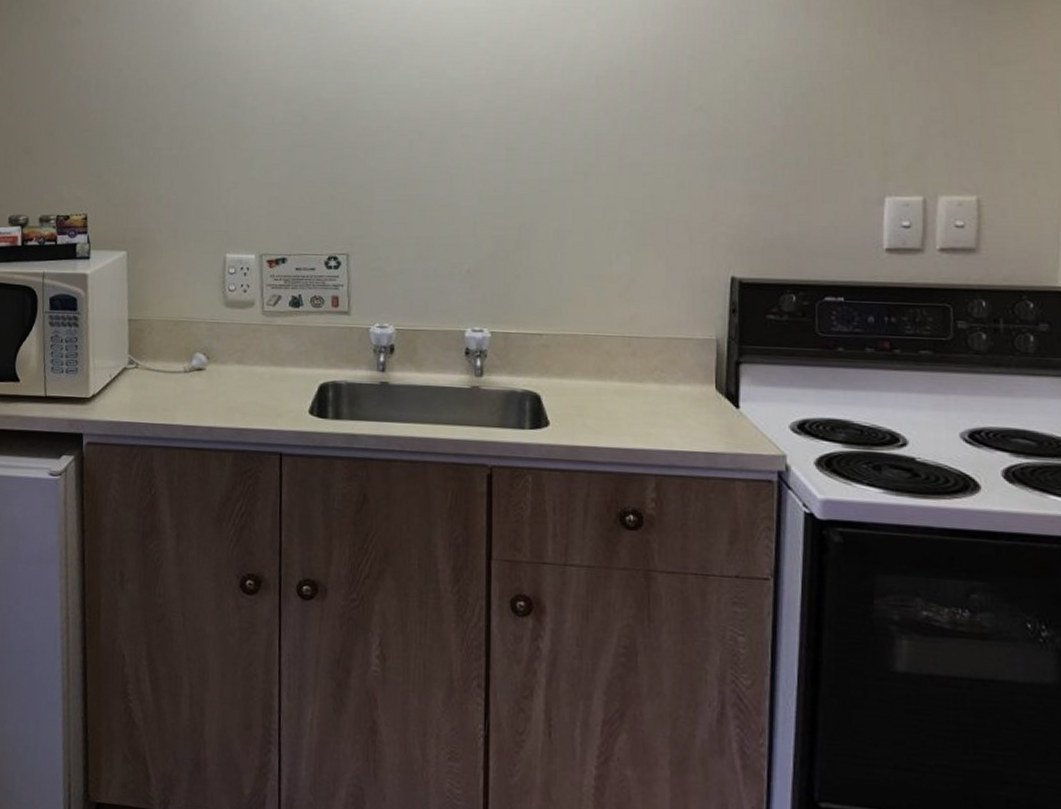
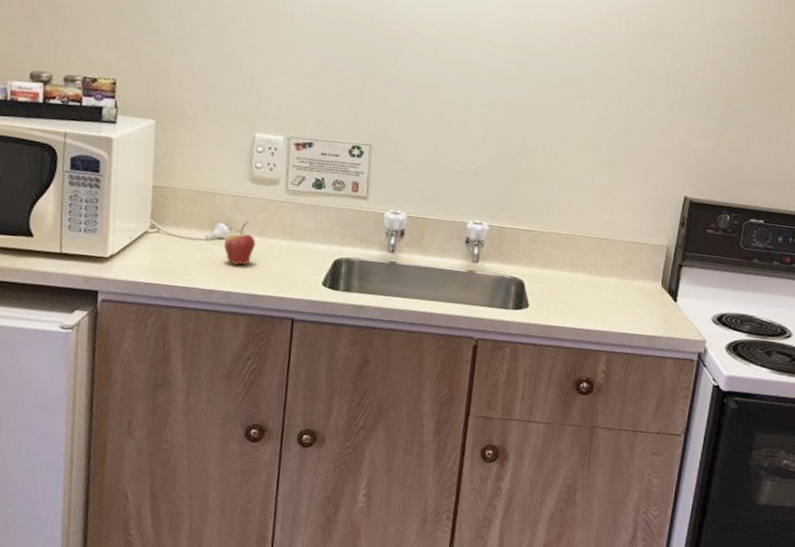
fruit: none [202,348,235,397] -> present [223,220,256,265]

